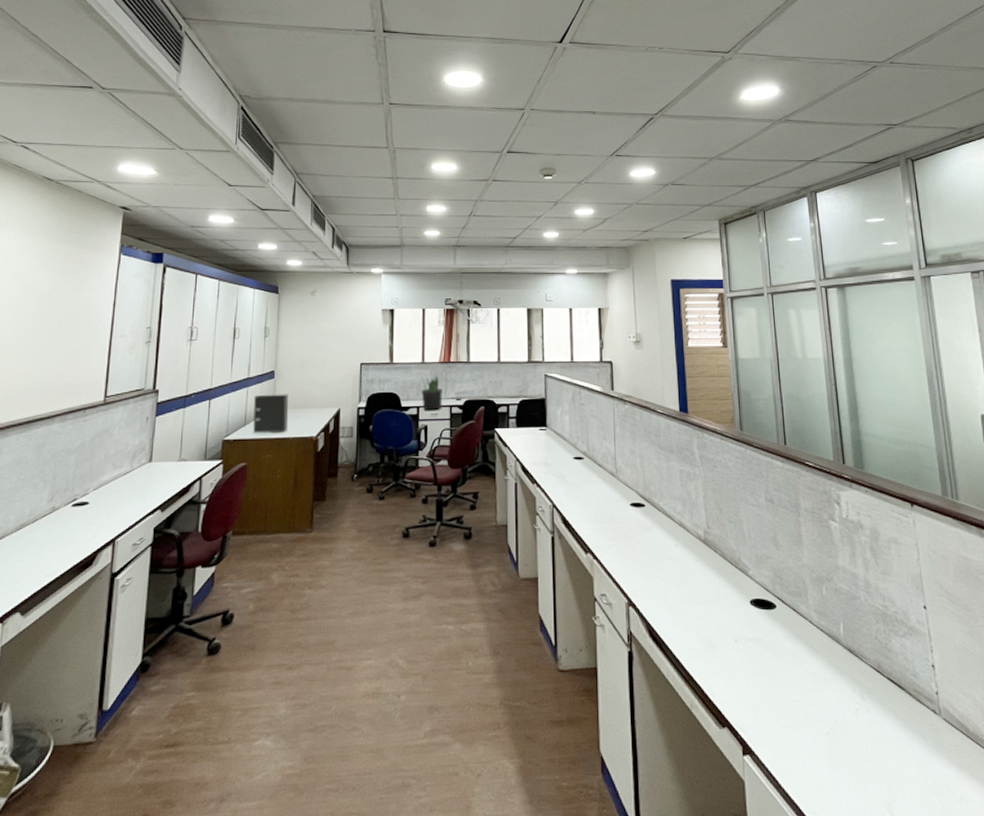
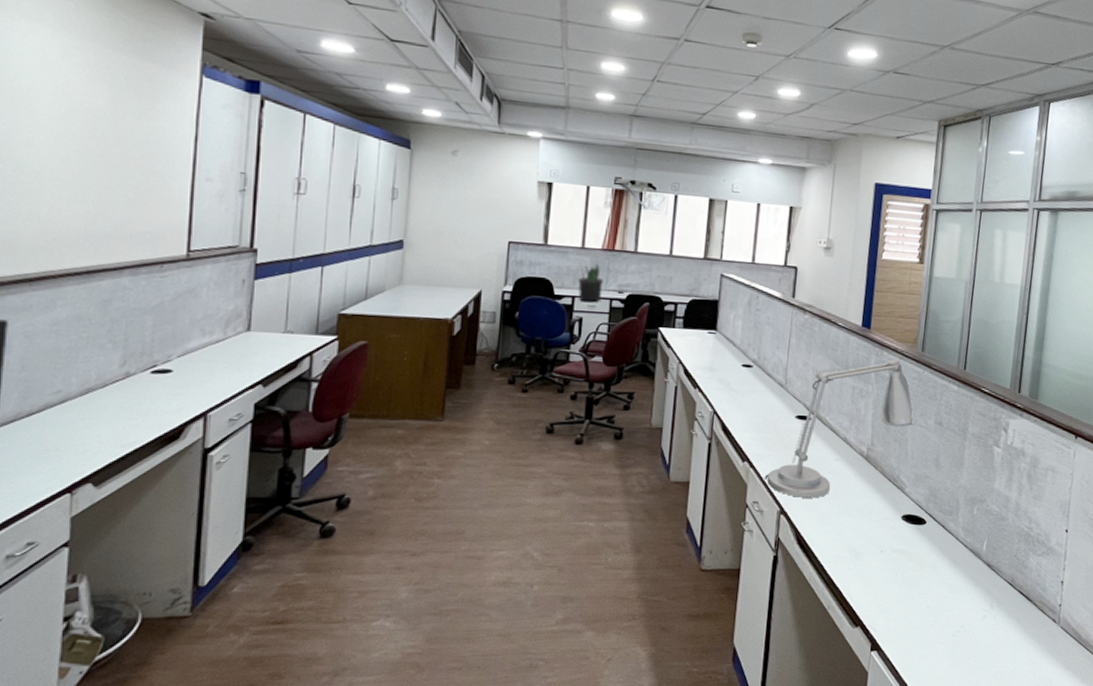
binder: present [253,394,289,434] -> none [376,266,421,311]
desk lamp: none [608,440,746,587] -> present [764,359,914,498]

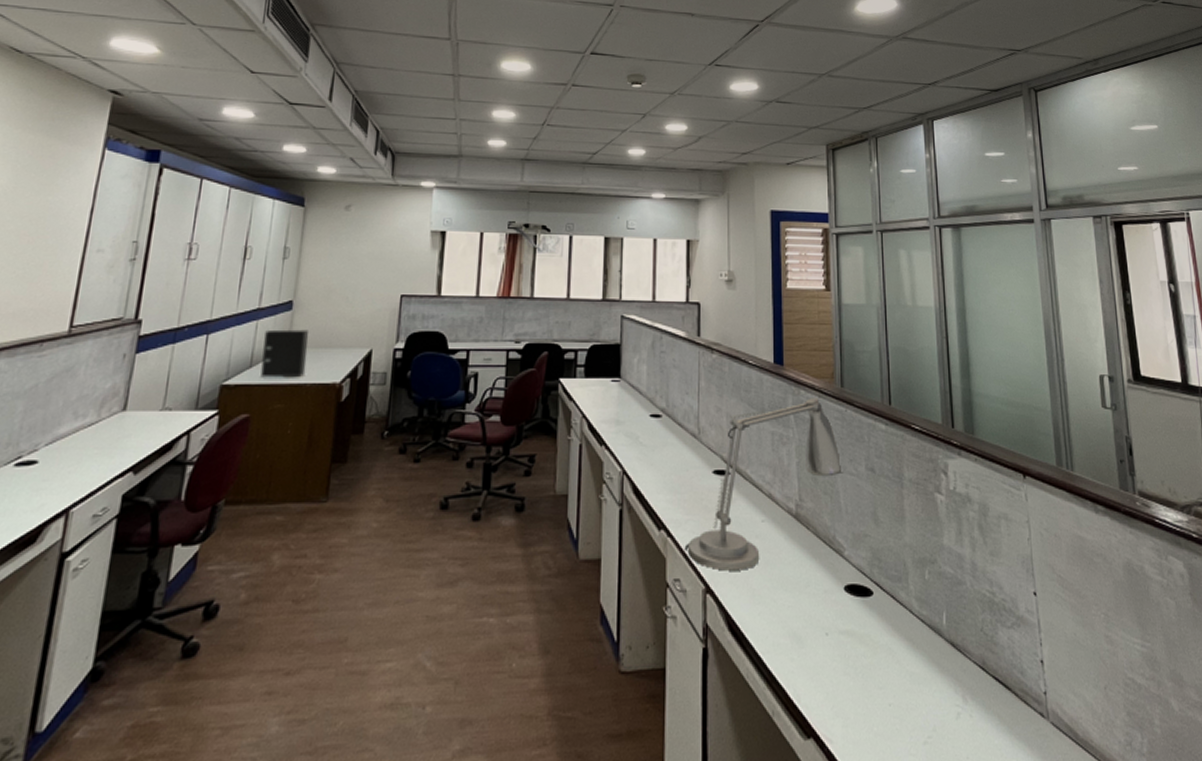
binder: none [376,266,421,311] -> present [260,329,309,378]
planter: present [578,261,603,302] -> none [473,310,499,355]

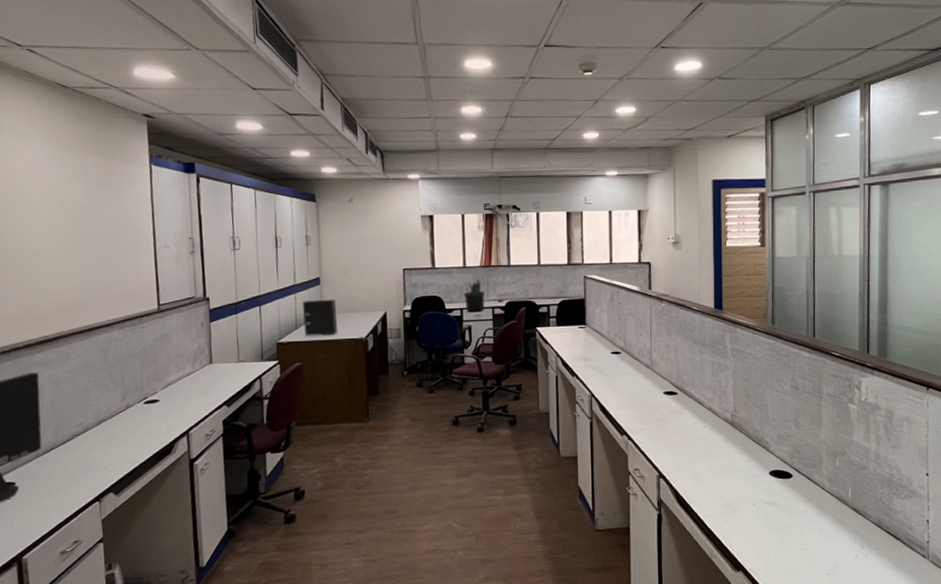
planter: none [473,310,499,355] -> present [463,277,485,313]
desk lamp: present [684,398,844,571] -> none [642,334,772,463]

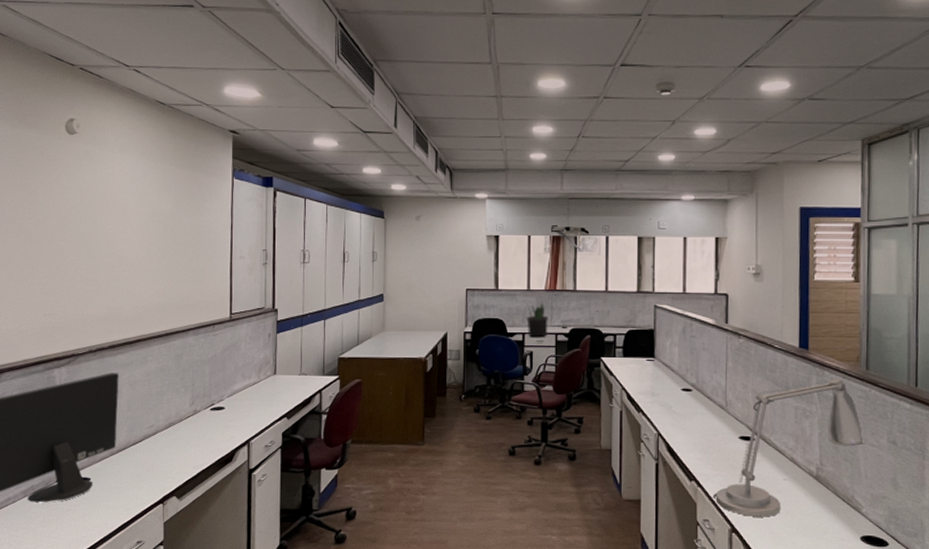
binder: present [303,299,338,336] -> none [366,316,398,353]
desk lamp: none [642,334,772,463] -> present [713,379,865,517]

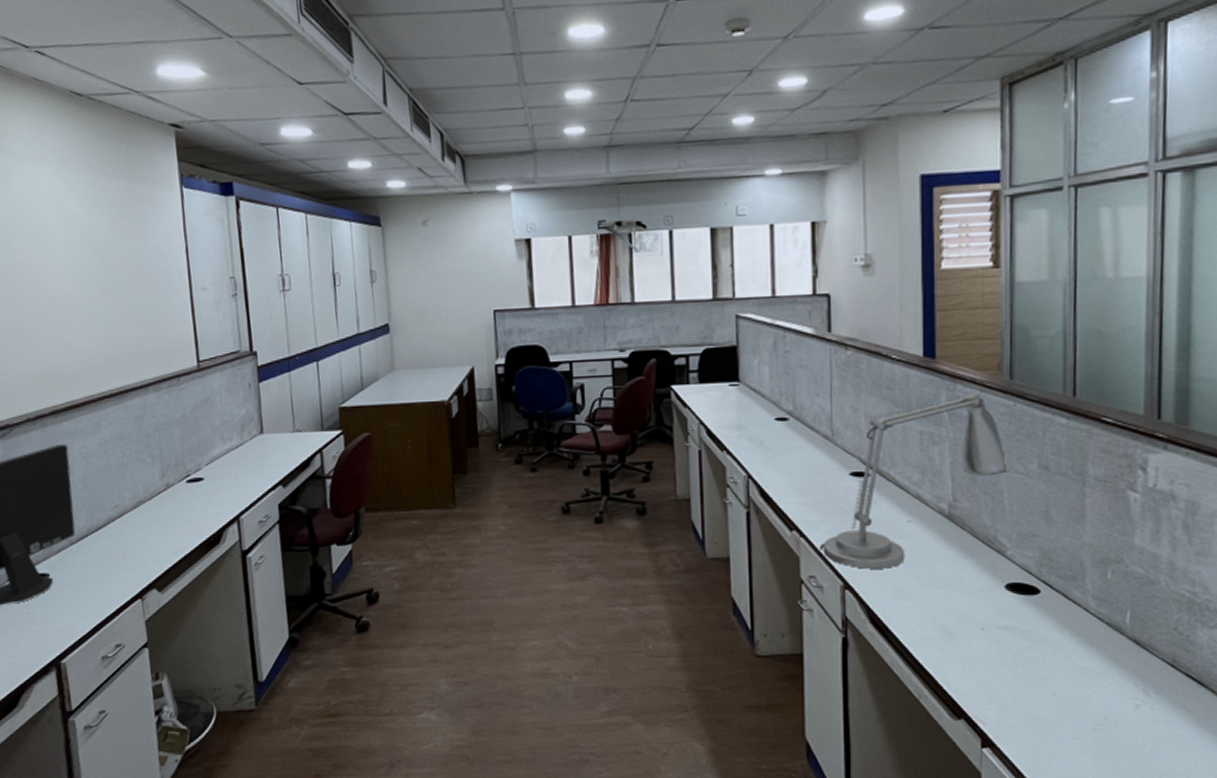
planter: present [526,301,548,338] -> none [572,319,602,367]

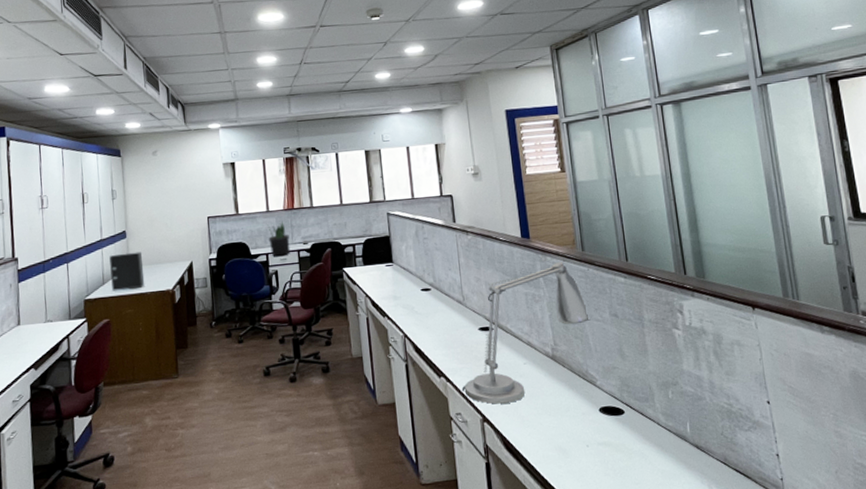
binder: none [369,351,414,399] -> present [109,251,145,292]
planter: none [572,319,602,367] -> present [267,220,291,257]

